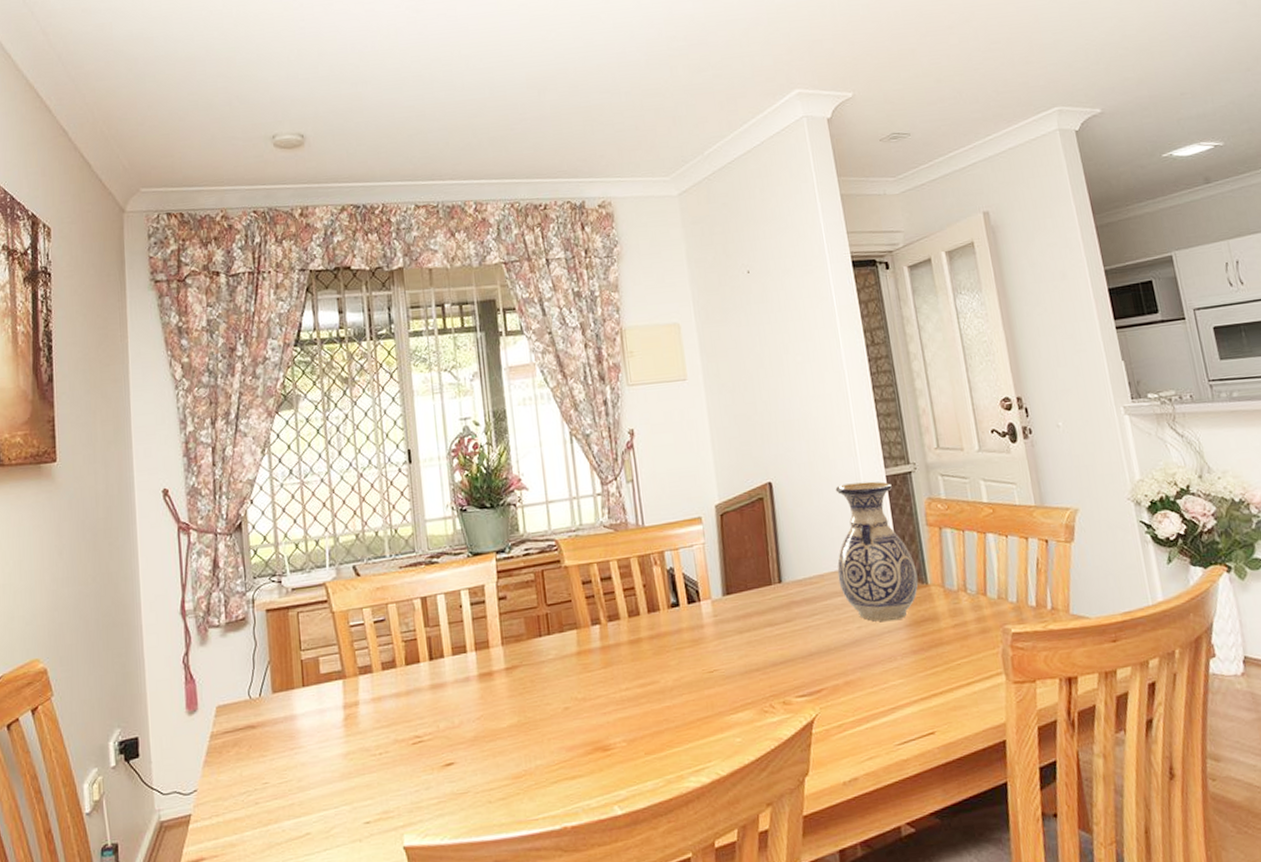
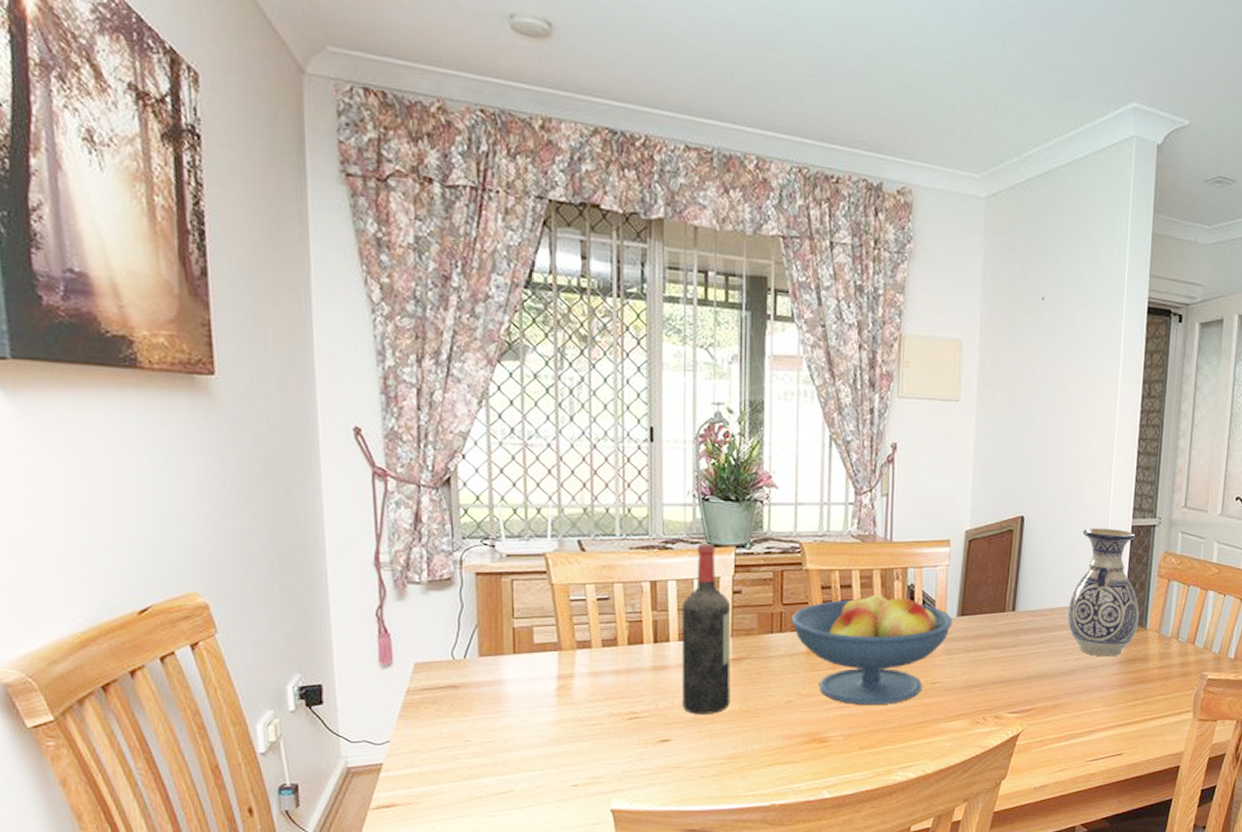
wine bottle: none [452,552,508,732] -> present [681,542,731,714]
fruit bowl: none [557,580,719,705] -> present [791,590,953,705]

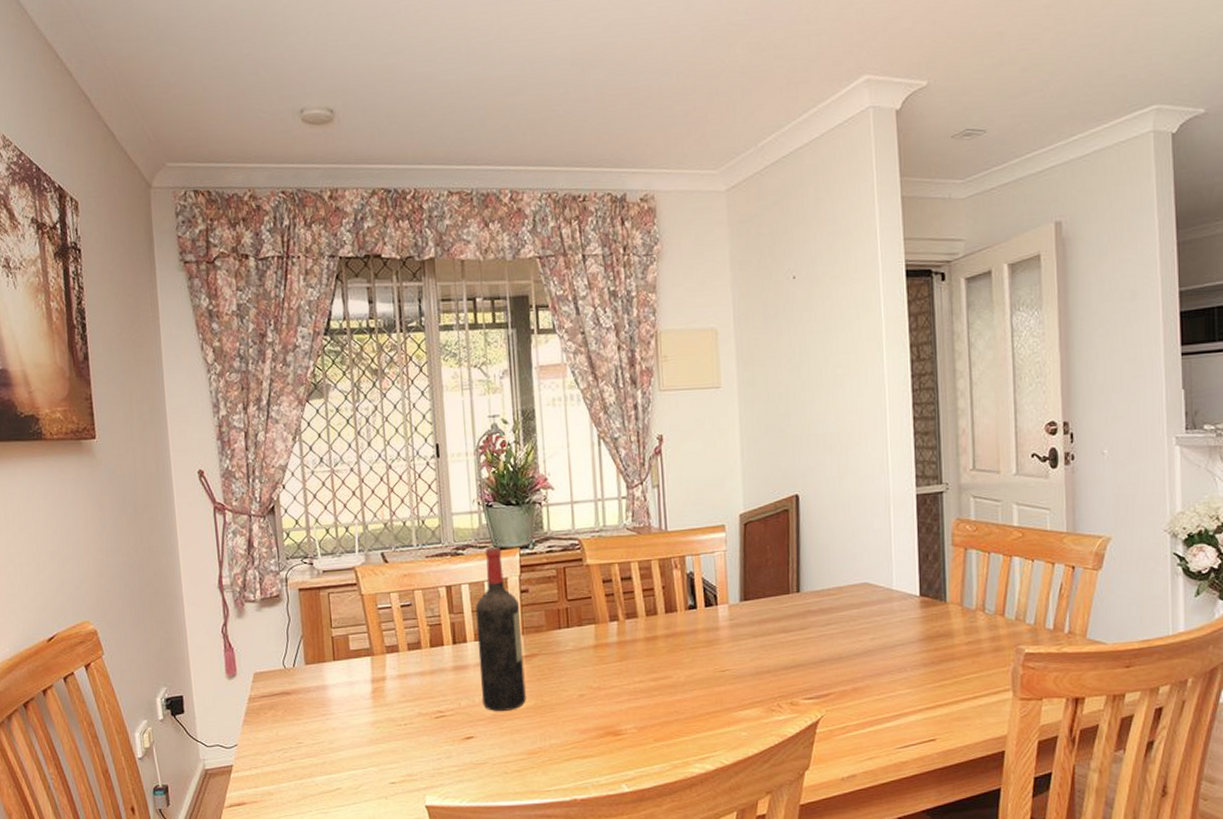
fruit bowl: present [791,590,953,705] -> none [576,581,736,696]
vase: present [1067,528,1140,657] -> none [856,499,937,635]

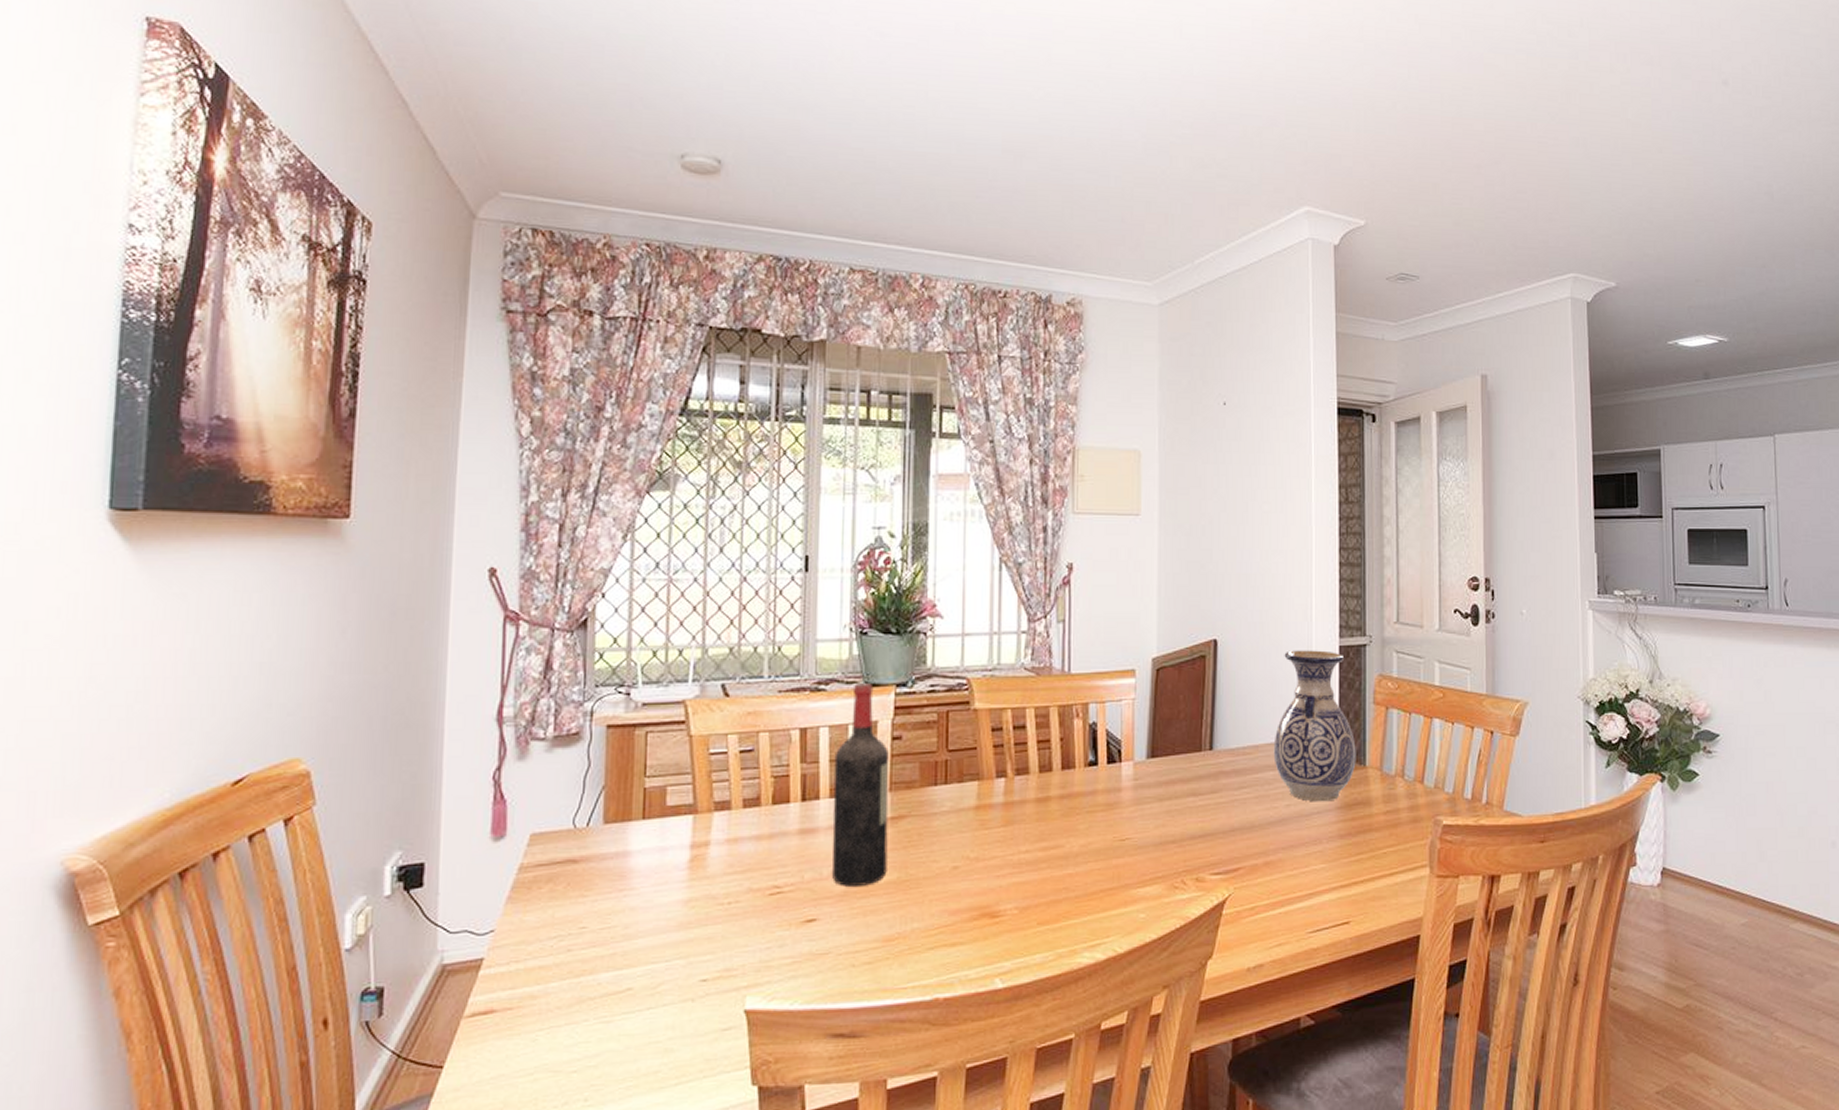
vase: none [856,499,937,635] -> present [1273,650,1356,802]

